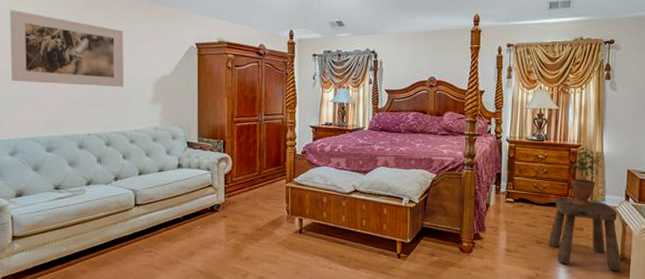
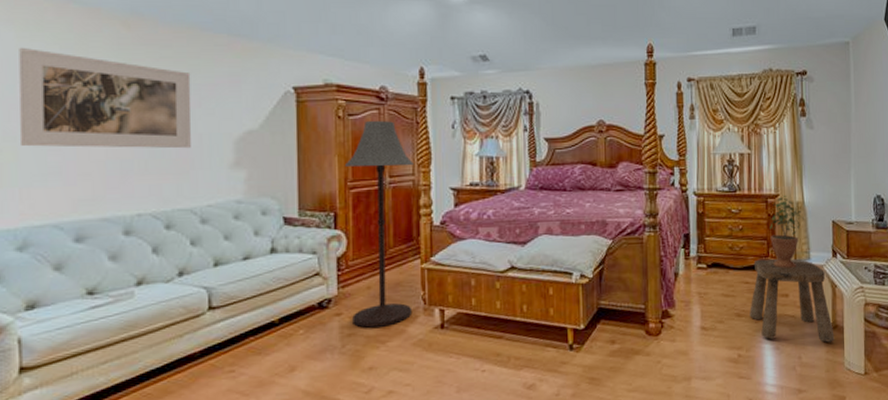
floor lamp: none [231,71,283,228] -> present [344,121,414,328]

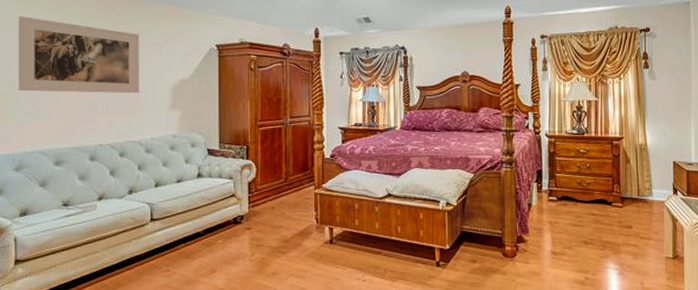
floor lamp: present [344,121,414,328] -> none [255,72,309,240]
stool: present [750,258,835,343] -> none [596,194,675,271]
potted plant: present [770,195,804,268] -> none [615,137,647,203]

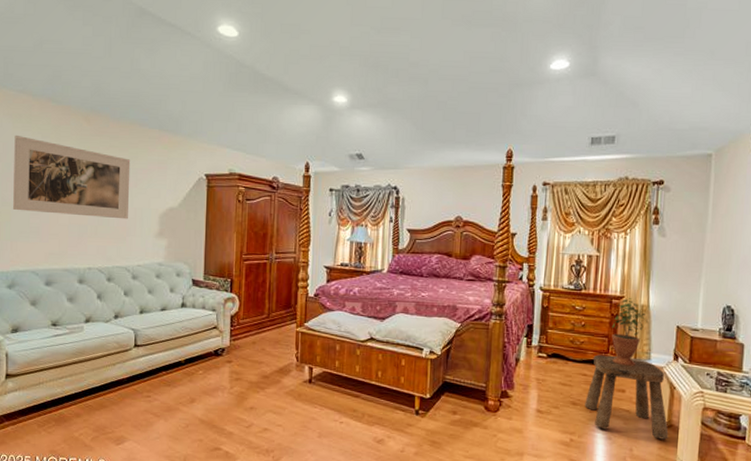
stool: none [596,194,675,271] -> present [585,354,669,440]
potted plant: none [615,137,647,203] -> present [611,297,648,366]

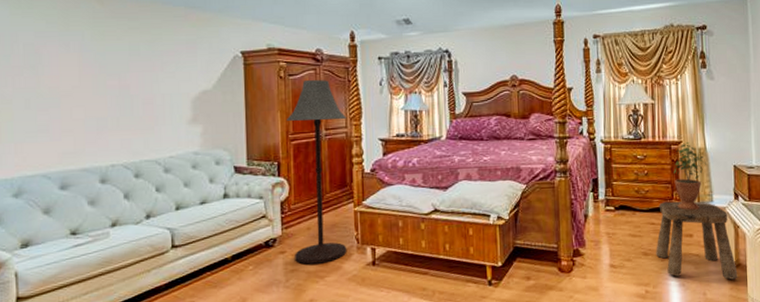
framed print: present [13,134,131,220] -> none [13,22,155,108]
floor lamp: none [240,206,296,376] -> present [286,80,347,265]

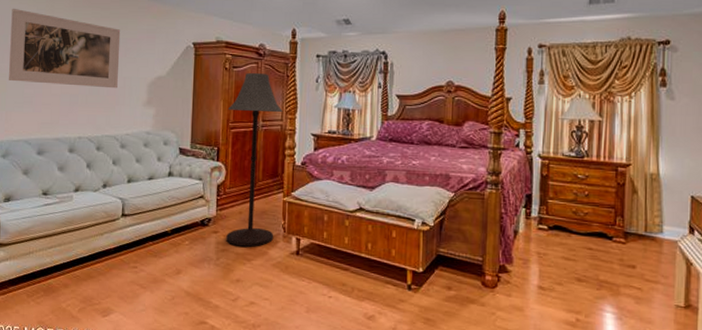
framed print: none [13,22,155,108] -> present [9,8,121,89]
stool: present [656,201,738,280] -> none [591,227,687,321]
potted plant: present [674,141,706,210] -> none [618,165,658,240]

